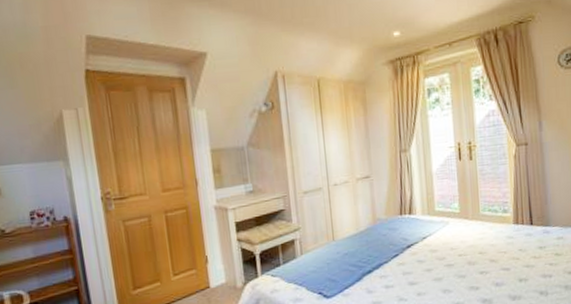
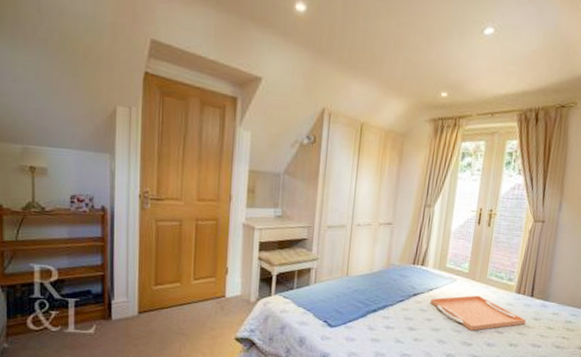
serving tray: none [426,234,531,273] -> present [430,295,526,331]

